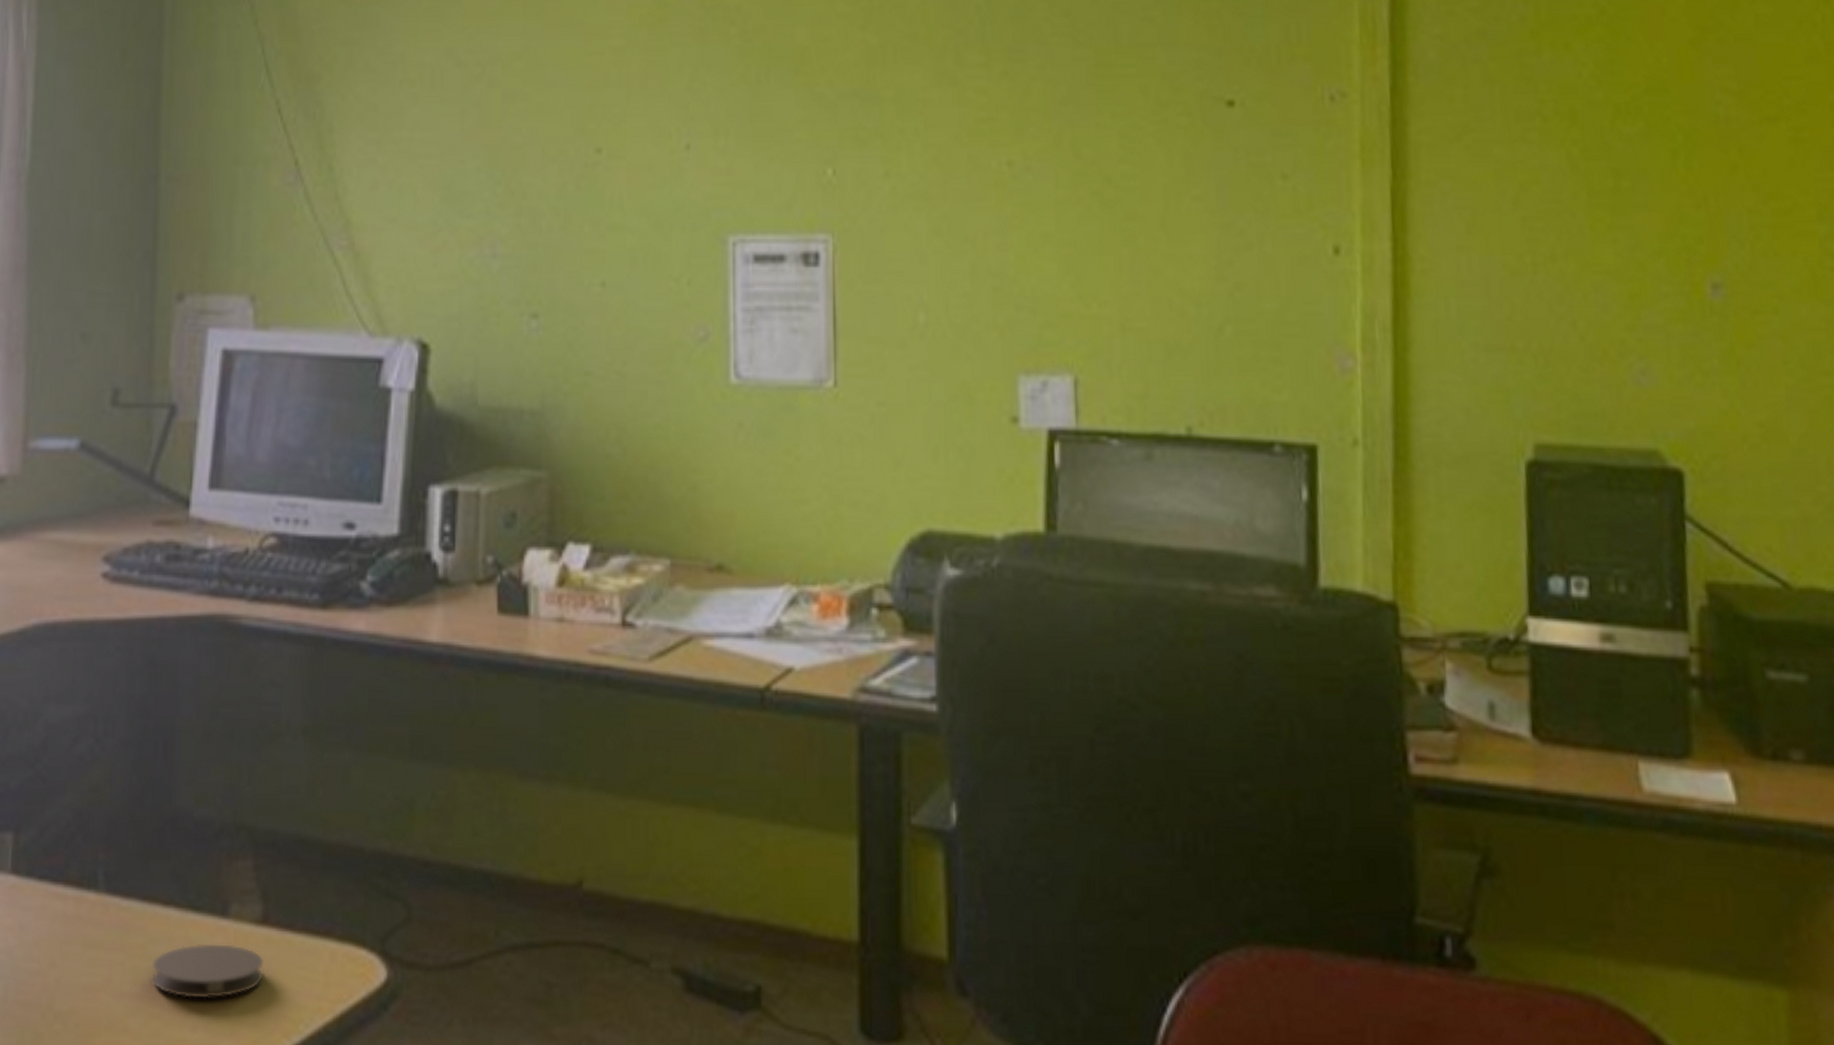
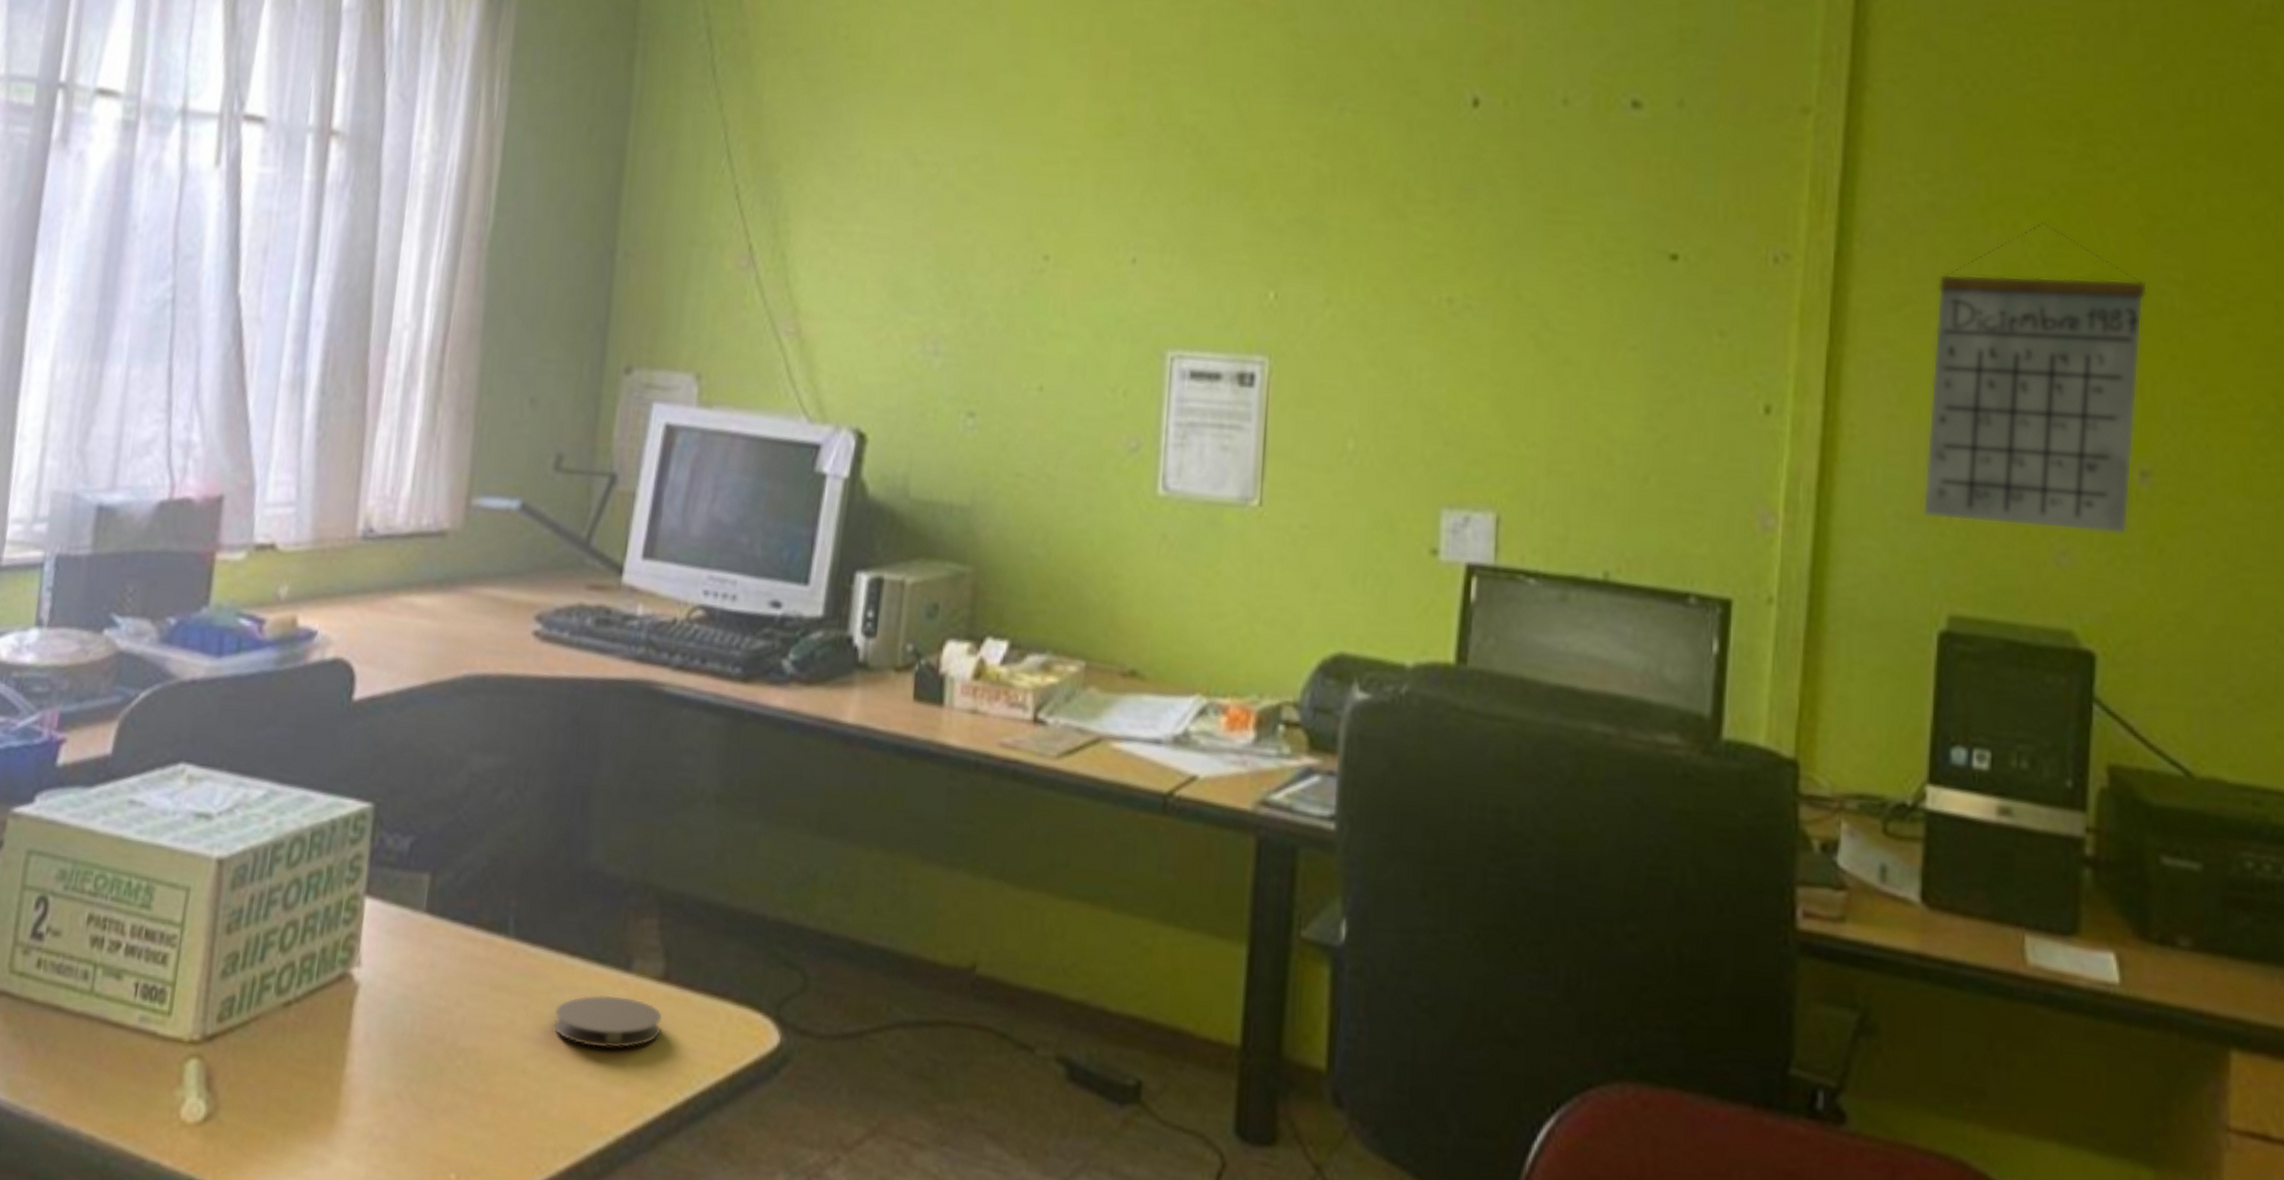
calendar: none [1495,42,1705,349] -> present [1922,223,2148,534]

